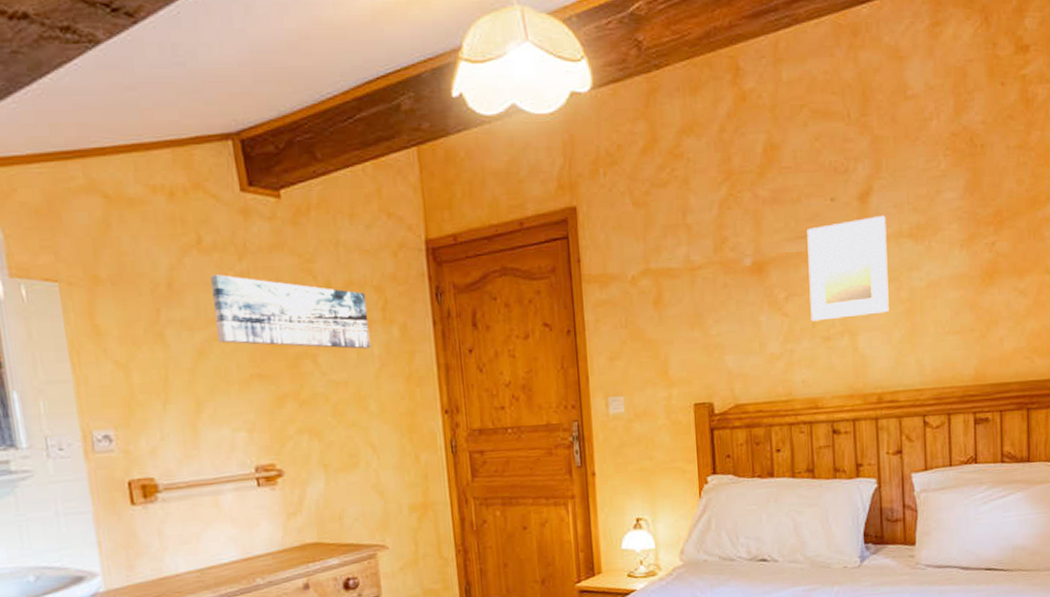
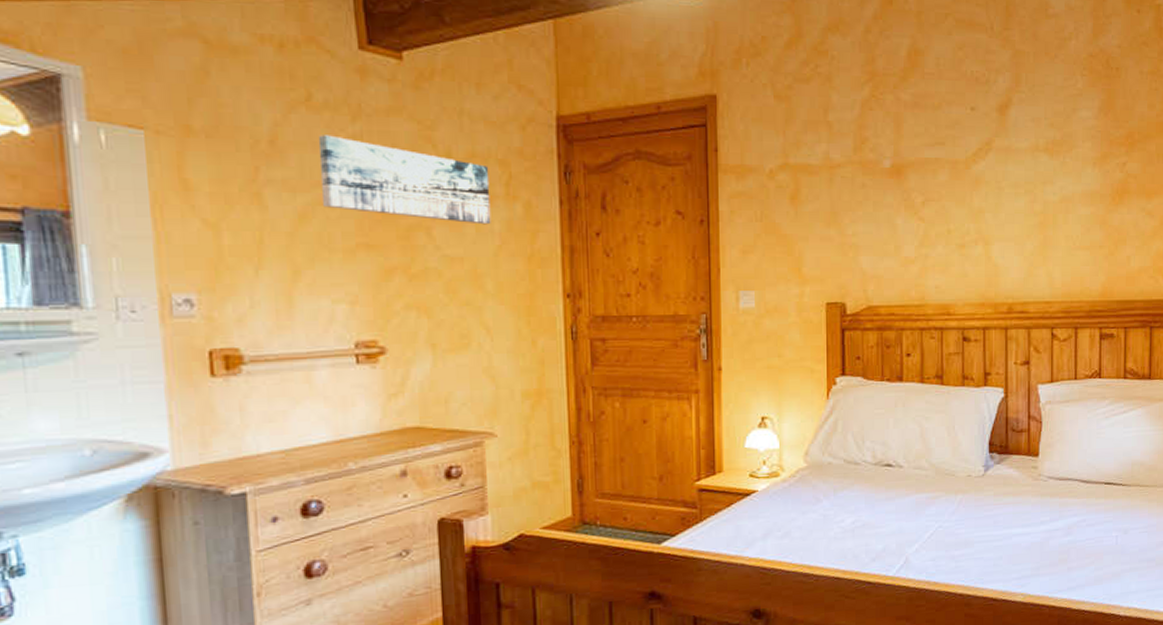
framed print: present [807,216,889,321] -> none [946,129,1023,228]

